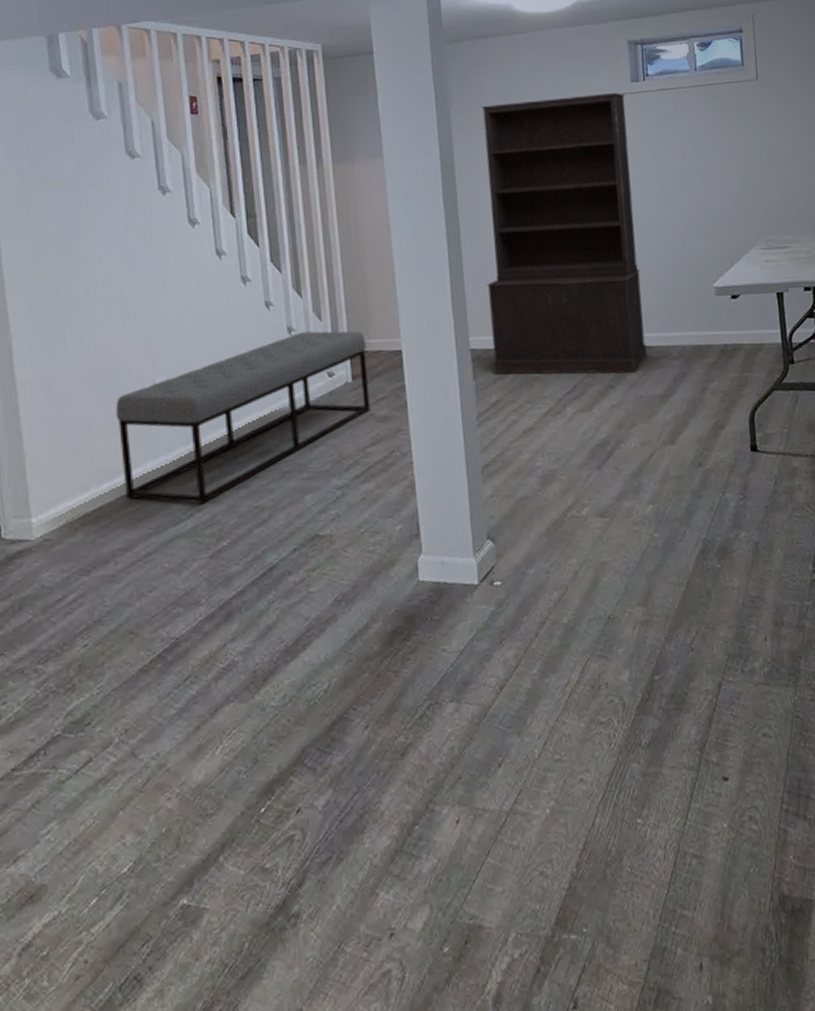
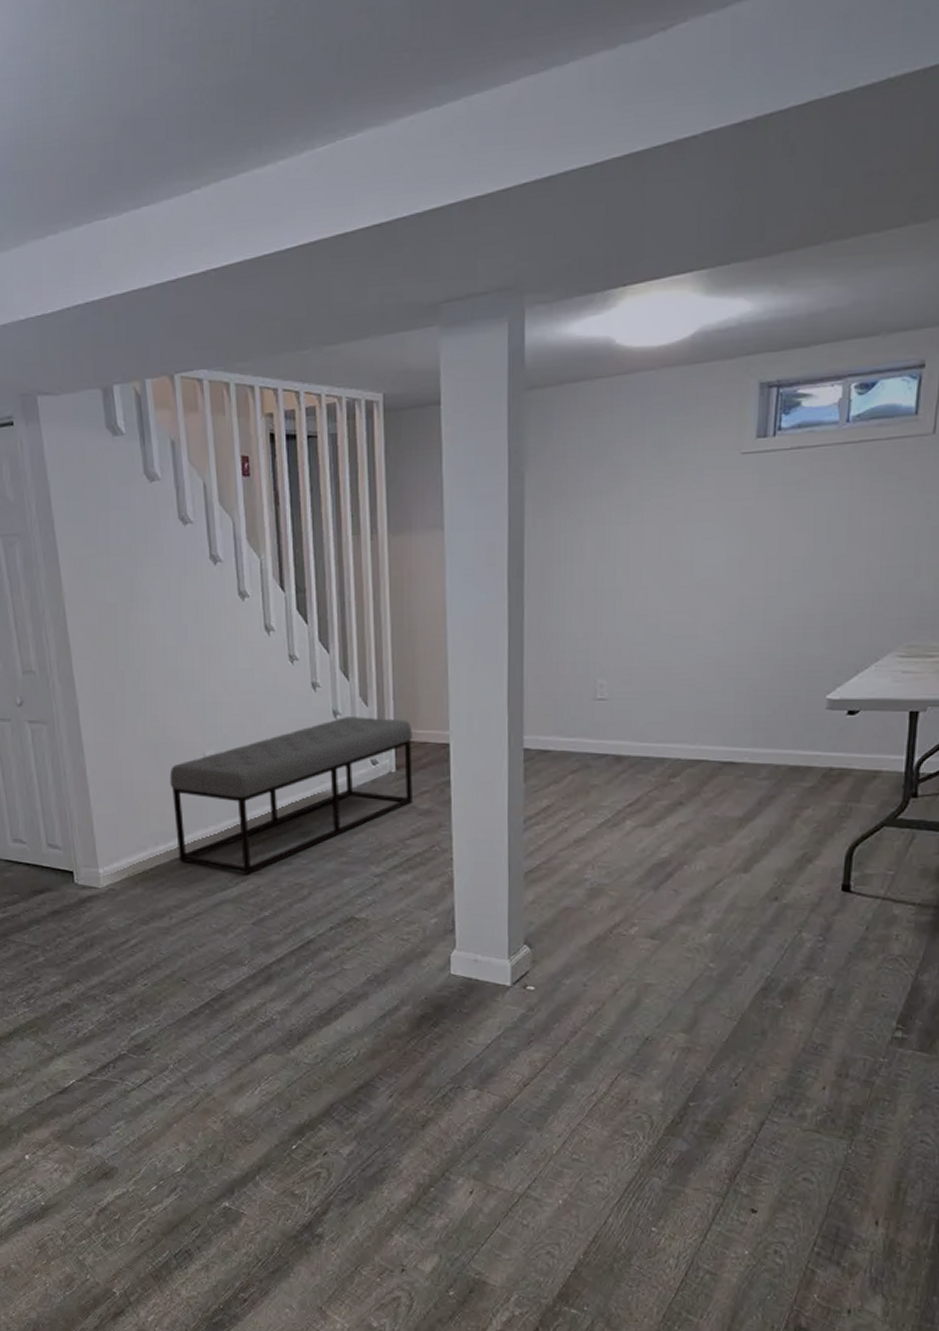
bookcase: present [481,92,648,374] -> none [547,451,746,791]

